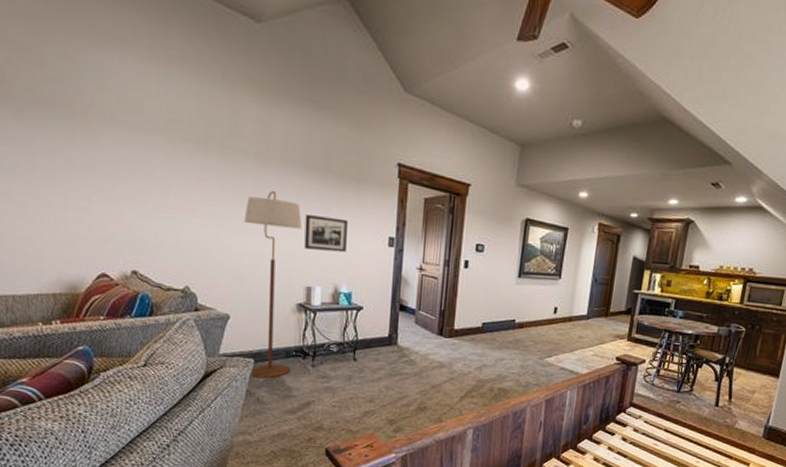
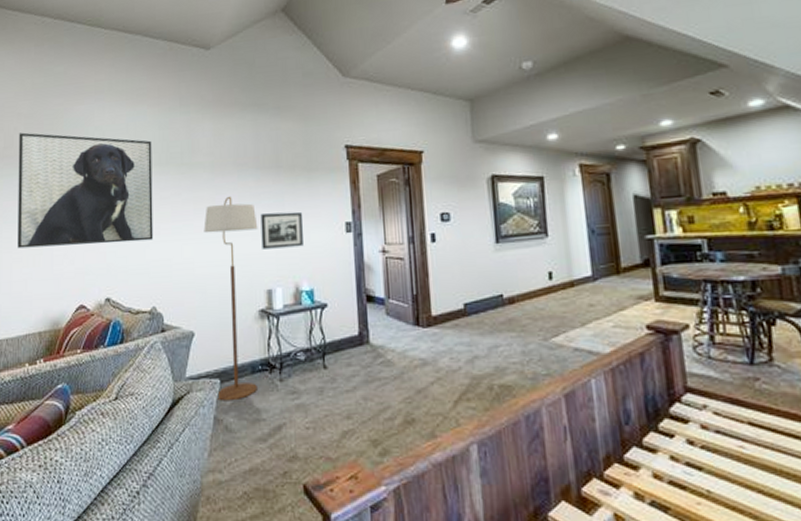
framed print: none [11,66,188,221] -> present [17,132,154,249]

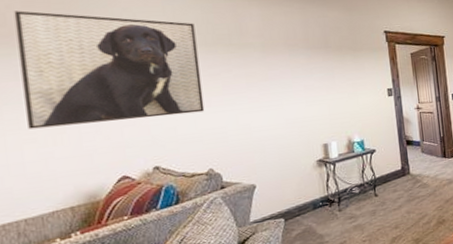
floor lamp: present [203,196,258,401] -> none [258,71,319,235]
picture frame: present [260,211,303,249] -> none [313,82,353,113]

